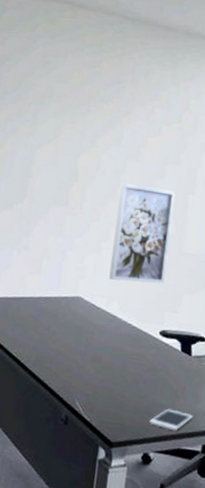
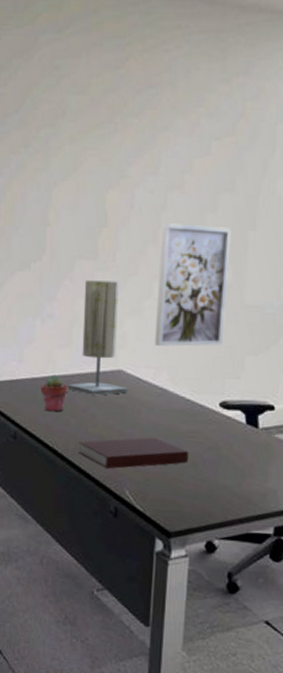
potted succulent: none [11,296,35,328] -> present [40,374,69,412]
table lamp: none [34,222,84,317] -> present [67,280,128,395]
notebook: none [39,354,132,382] -> present [78,437,189,469]
cell phone: present [149,408,193,431] -> none [212,490,263,515]

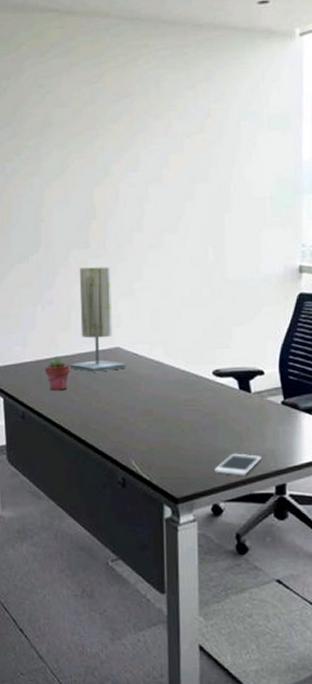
notebook: present [78,437,189,469] -> none [84,408,189,442]
wall art: present [155,223,231,347] -> none [145,212,210,323]
cell phone: none [212,490,263,515] -> present [214,453,262,476]

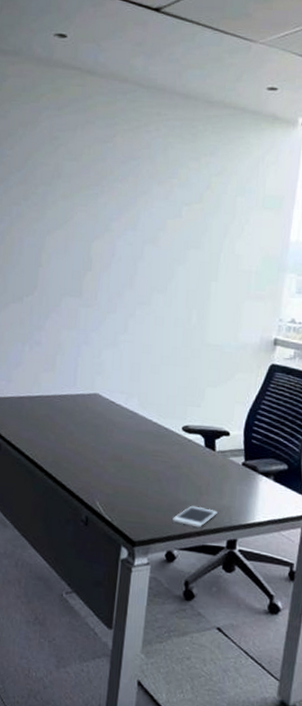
potted succulent: present [44,356,71,391] -> none [25,394,50,428]
table lamp: present [69,267,126,373] -> none [49,314,103,415]

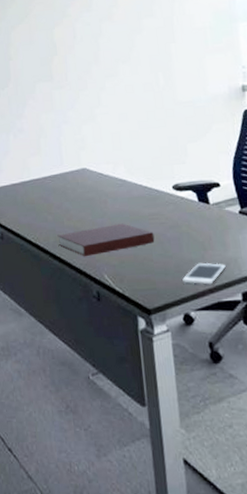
notebook: none [56,454,154,482] -> present [57,223,155,257]

